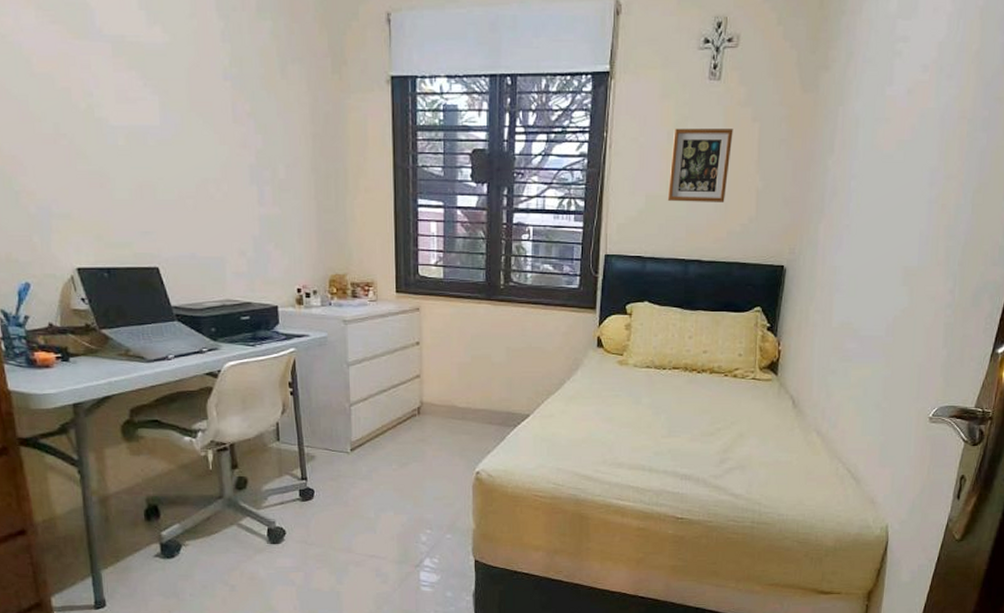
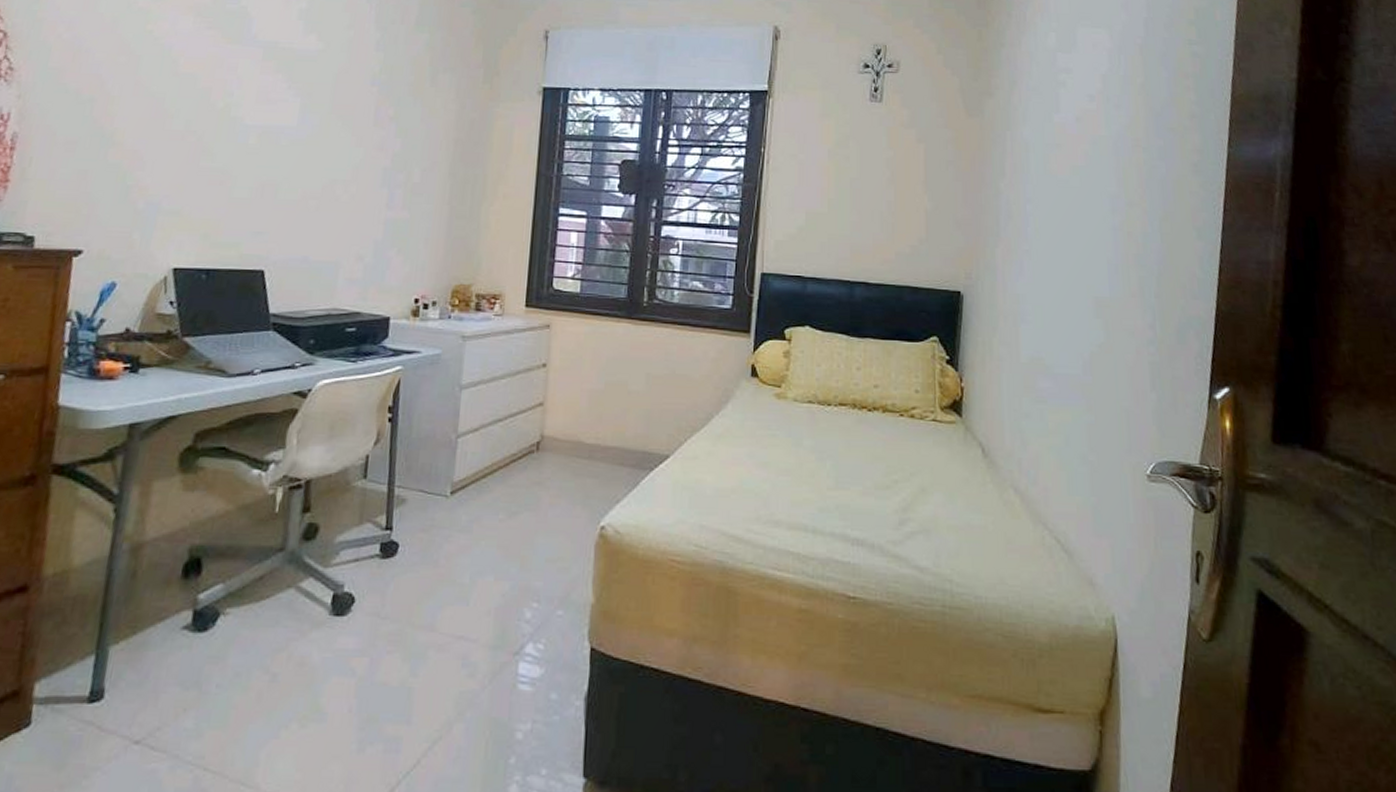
picture frame: present [667,128,733,202] -> none [829,146,898,222]

